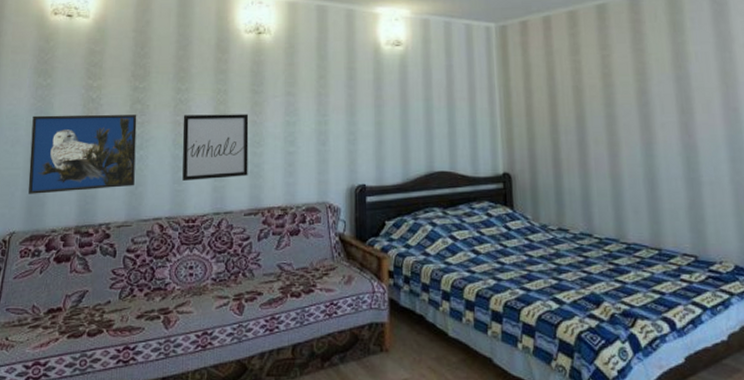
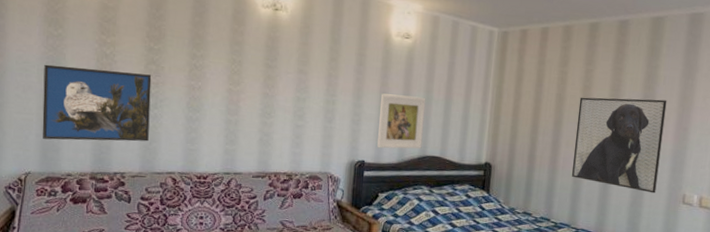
wall art: present [182,114,249,181] -> none [195,80,262,143]
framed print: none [377,106,428,169] -> present [377,93,426,149]
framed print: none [600,79,717,191] -> present [572,97,667,194]

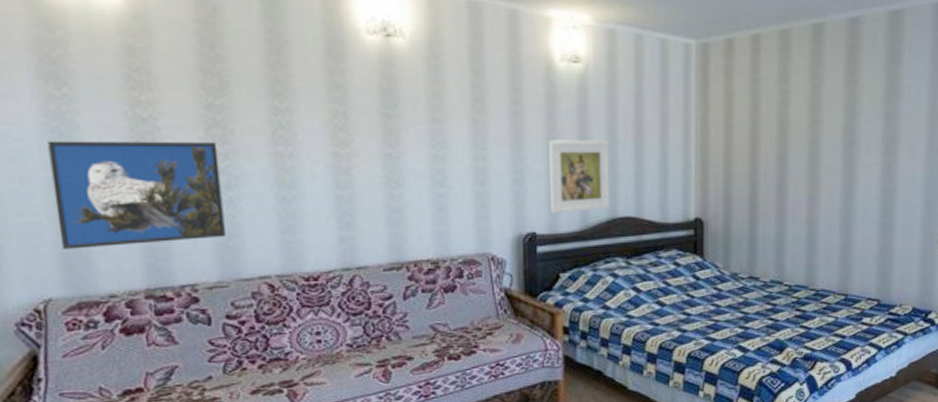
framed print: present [572,97,667,194] -> none [805,116,914,236]

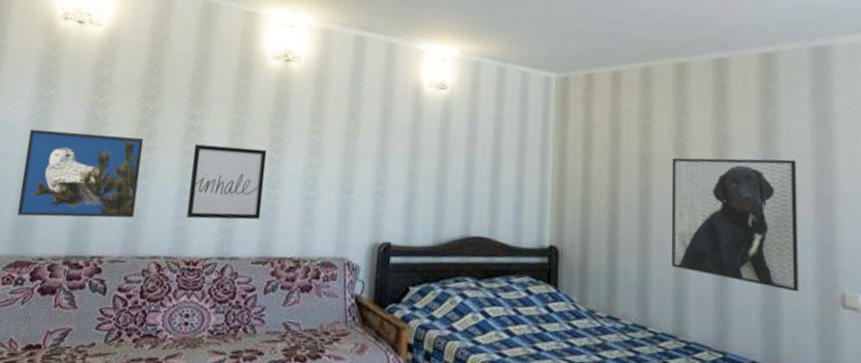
wall art: none [286,144,385,230] -> present [187,144,267,220]
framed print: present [549,140,610,214] -> none [407,156,468,228]
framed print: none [805,116,914,236] -> present [671,157,799,292]

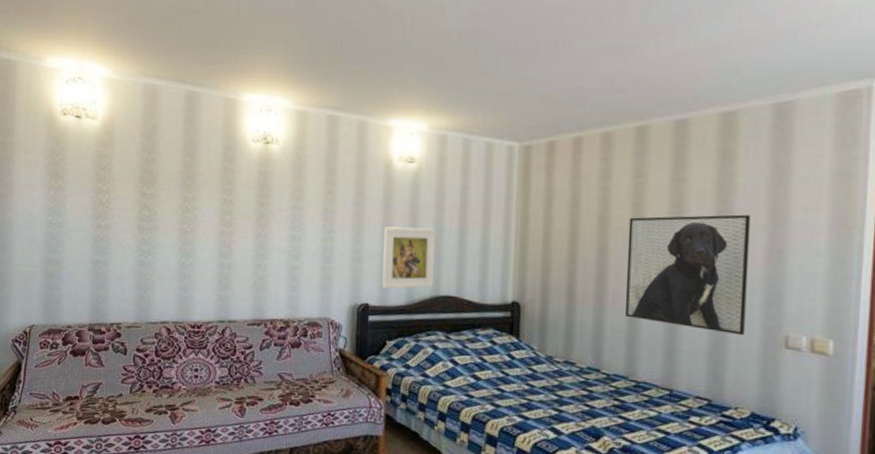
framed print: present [18,129,144,218] -> none [44,216,145,292]
wall art: present [187,144,267,220] -> none [188,223,254,289]
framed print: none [407,156,468,228] -> present [382,226,436,289]

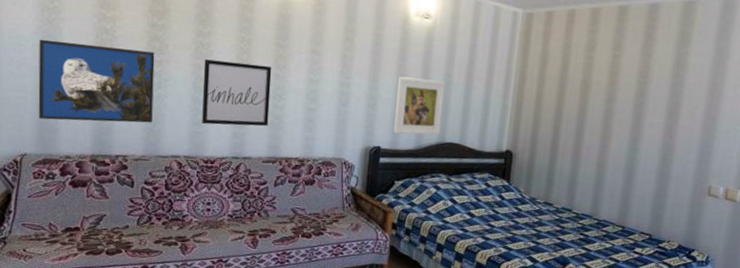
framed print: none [44,216,145,292] -> present [38,39,155,123]
wall art: none [188,223,254,289] -> present [202,59,272,127]
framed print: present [625,214,751,336] -> none [595,83,696,185]

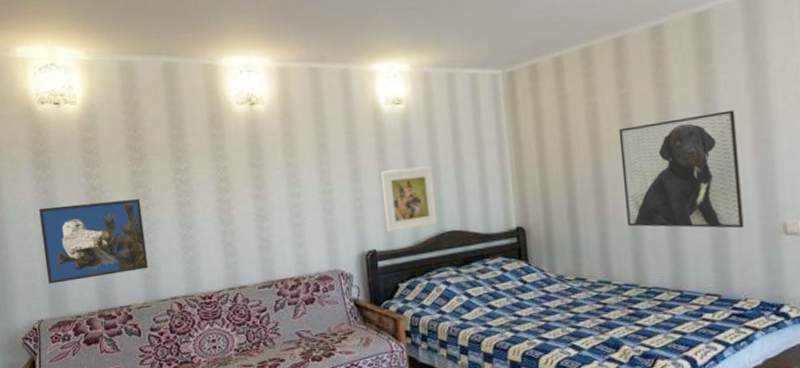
wall art: present [202,59,272,127] -> none [186,189,258,260]
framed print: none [595,83,696,185] -> present [618,110,744,229]

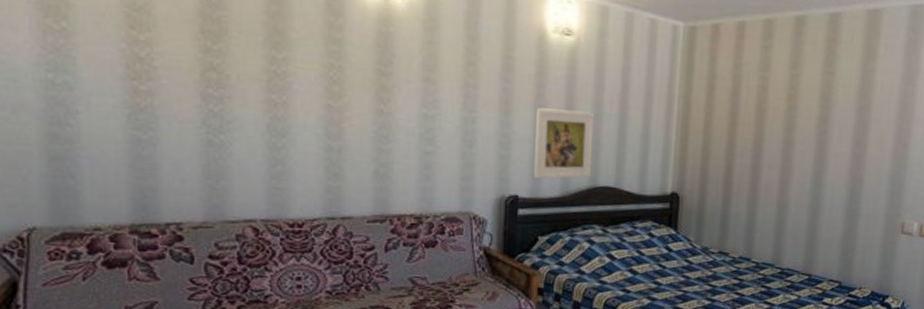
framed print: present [39,199,148,284] -> none [43,72,214,181]
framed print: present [618,110,744,229] -> none [776,108,885,223]

